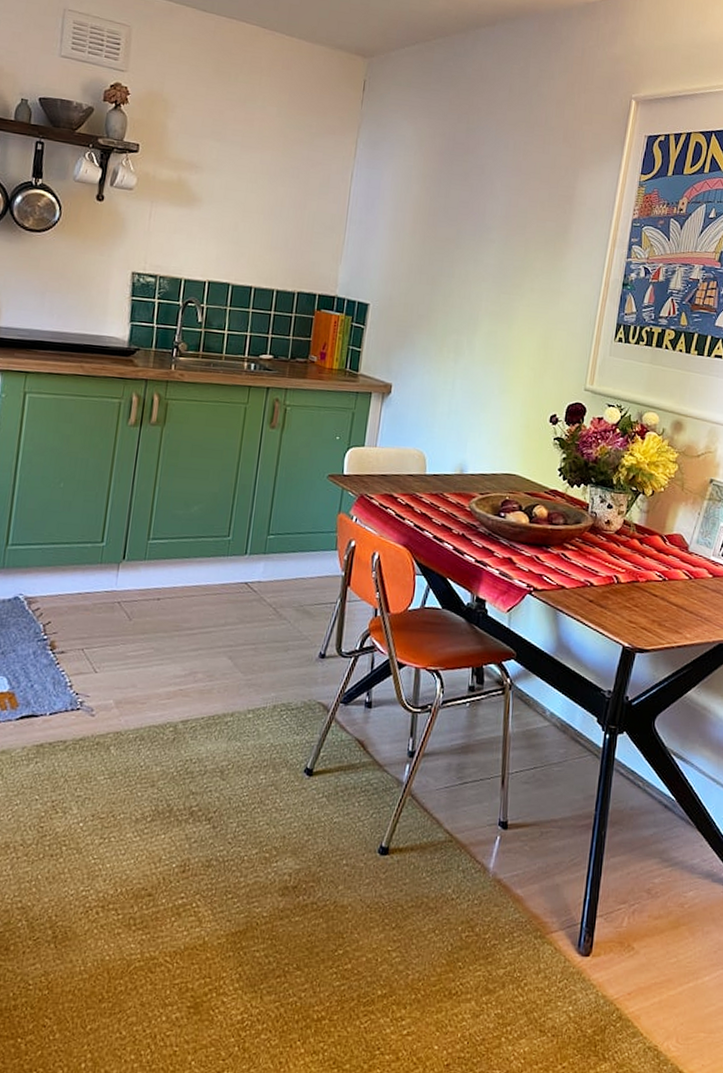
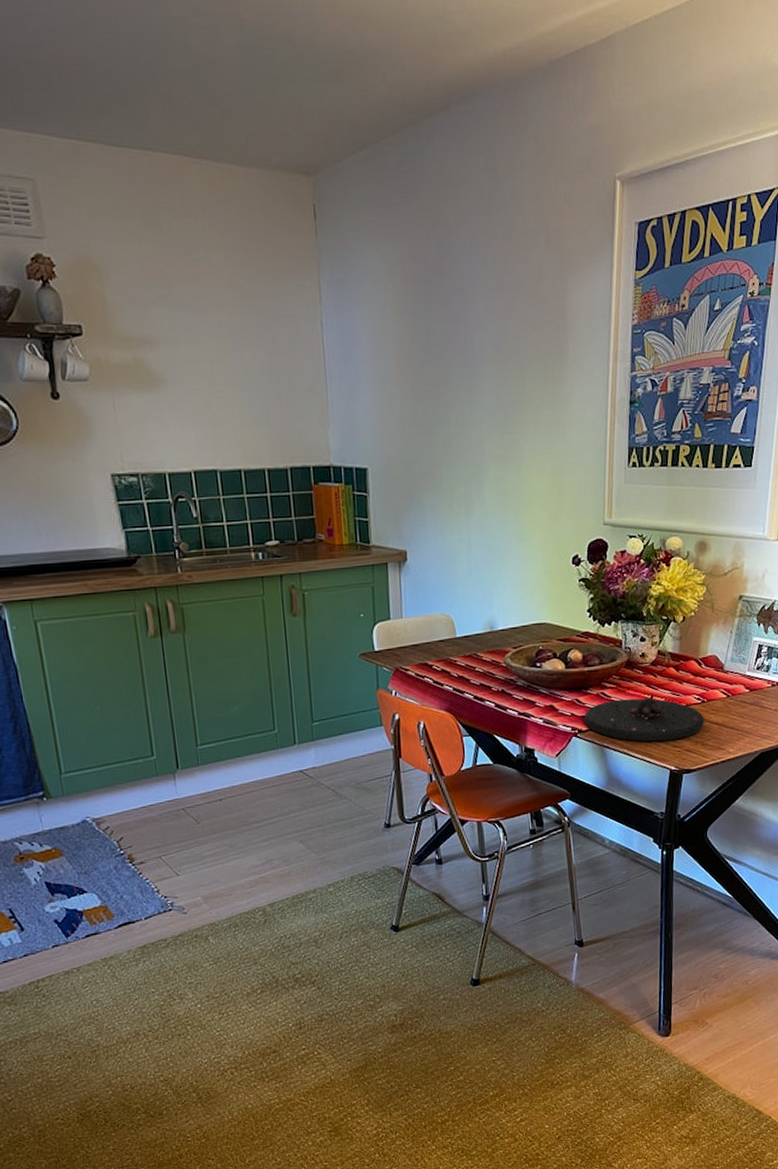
plate: none [540,563,664,615] -> present [583,694,704,742]

